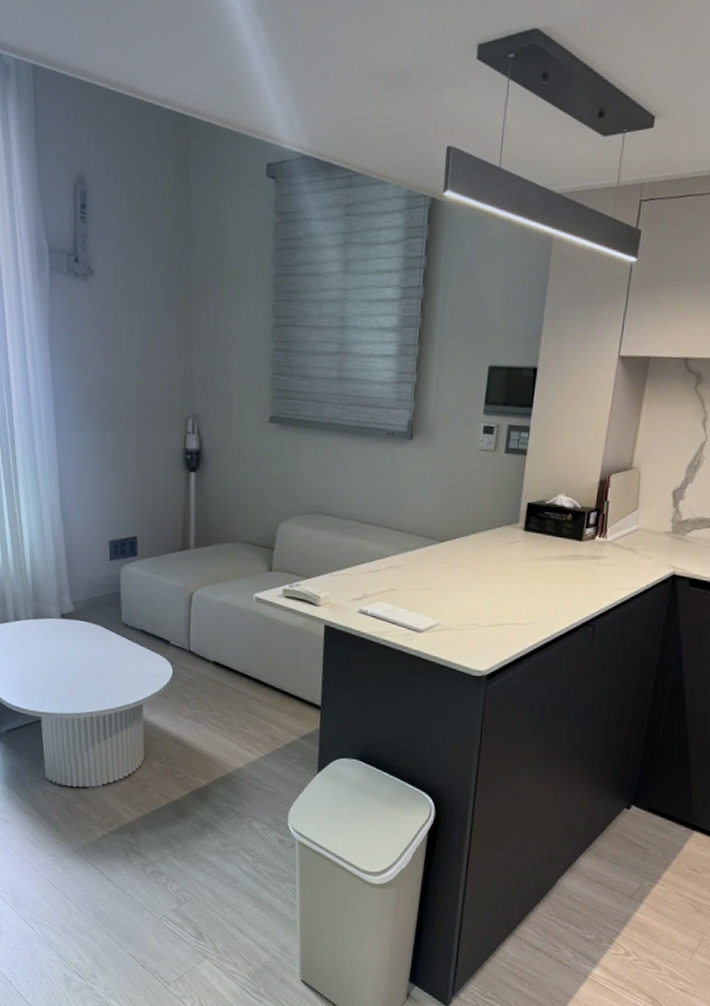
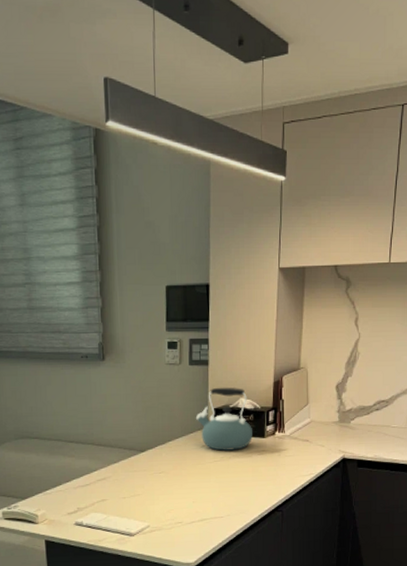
kettle: none [505,480,569,552] -> present [195,387,252,452]

